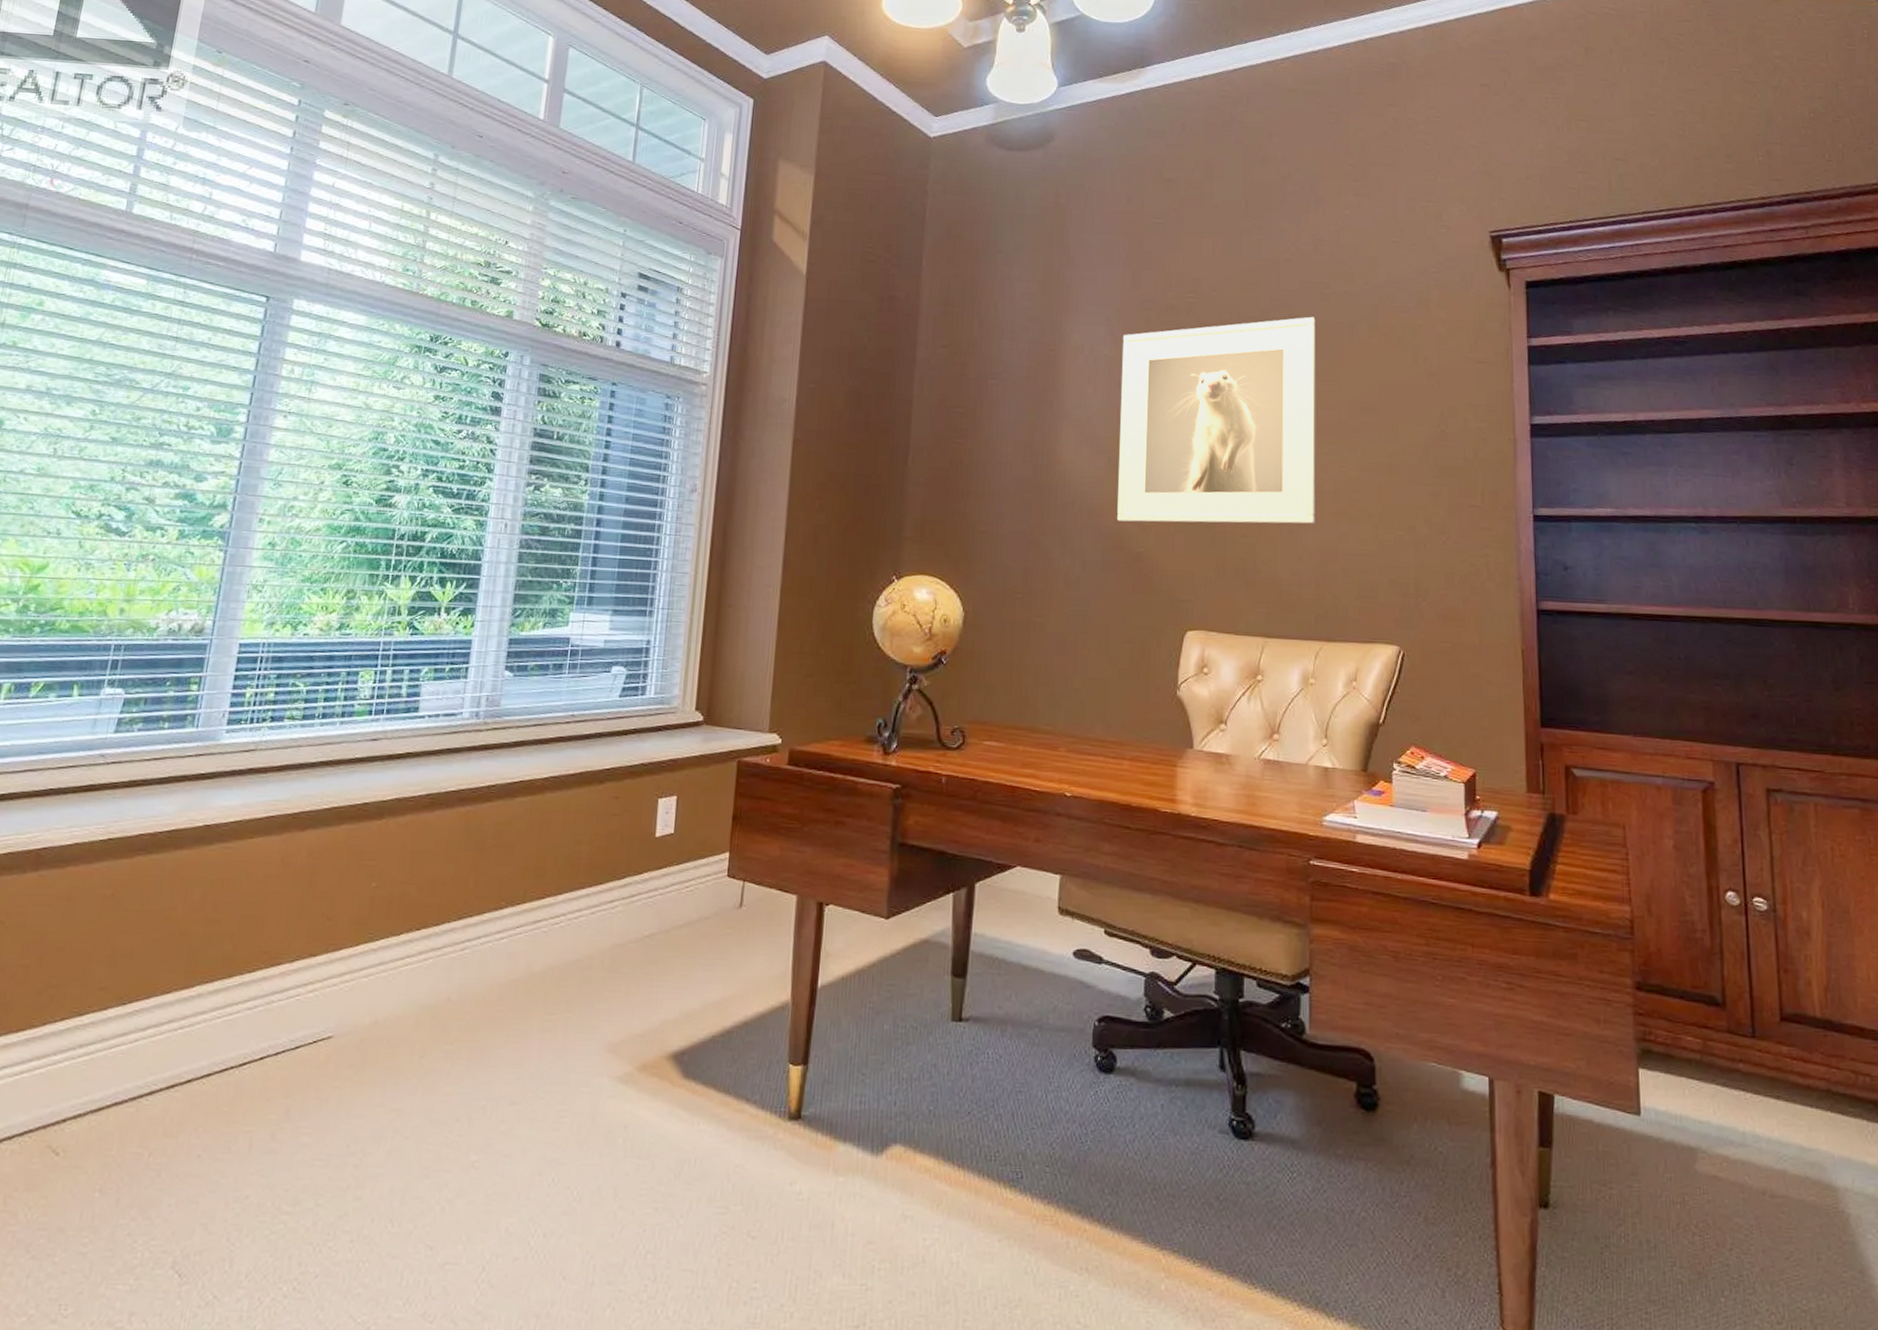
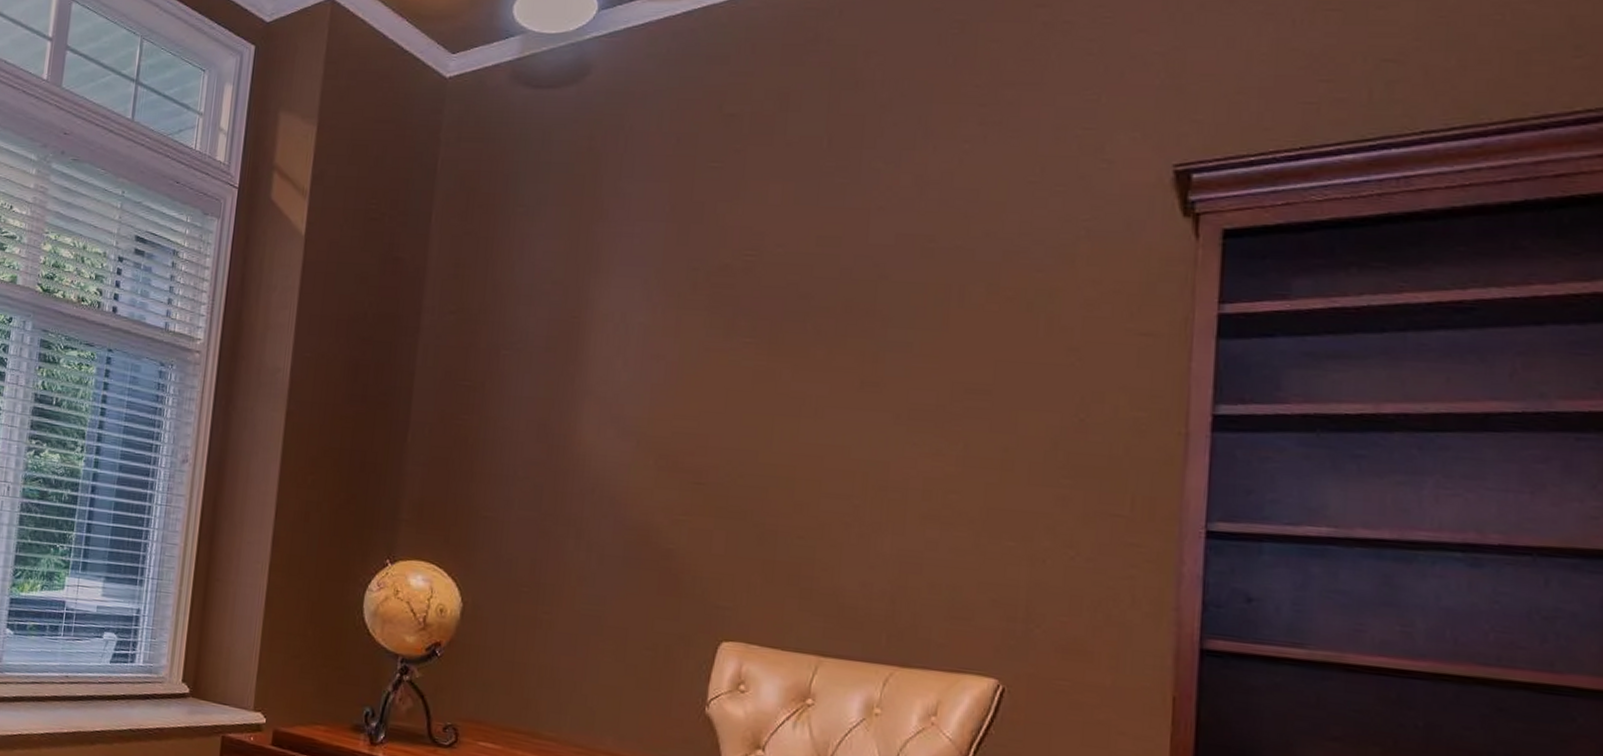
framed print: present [1117,316,1316,524] -> none [644,277,914,528]

